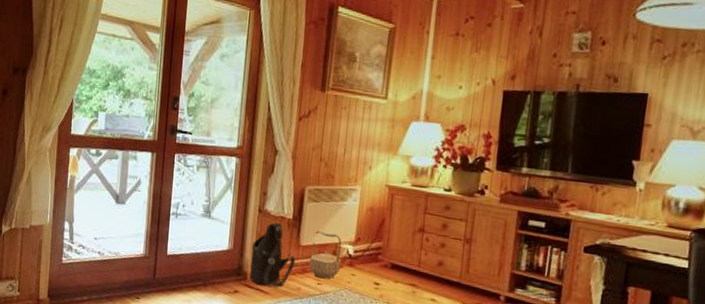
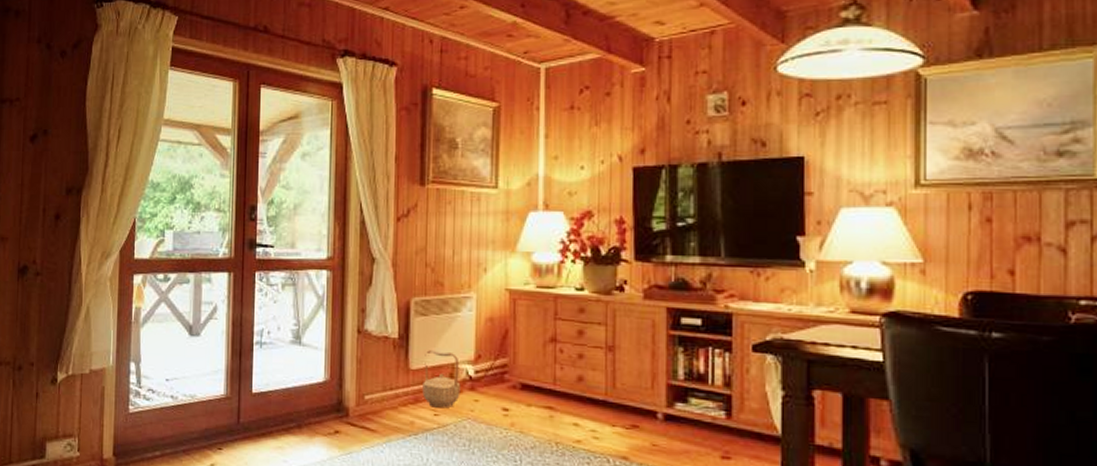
shoulder bag: present [249,222,296,287] -> none [351,344,406,422]

